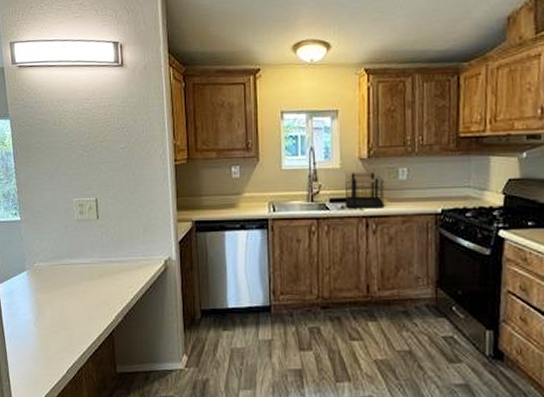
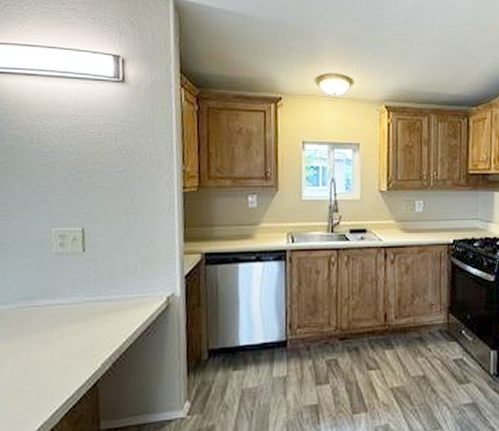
dish rack: present [345,172,385,209] -> none [365,204,402,240]

